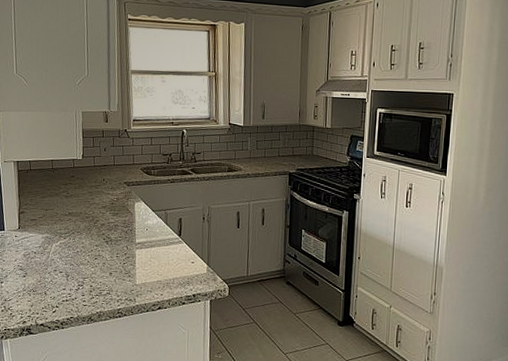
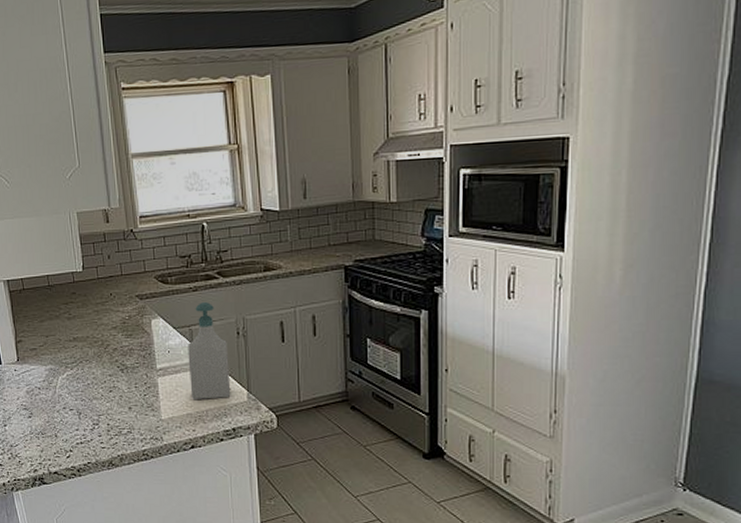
soap bottle: none [162,192,195,270] -> present [188,302,231,399]

